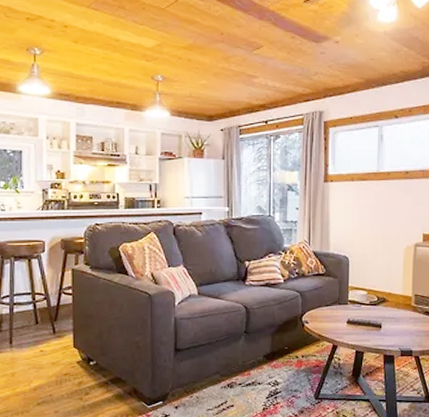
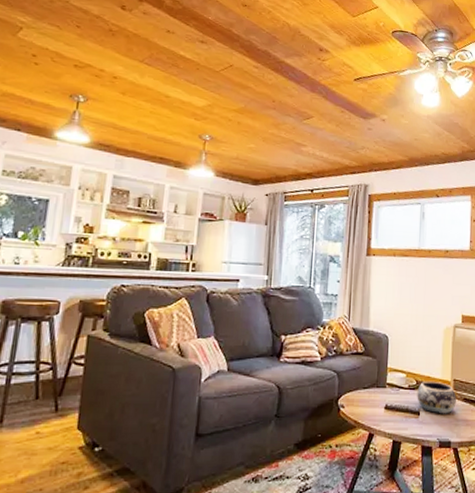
decorative bowl: none [378,296,418,327] -> present [417,381,456,414]

